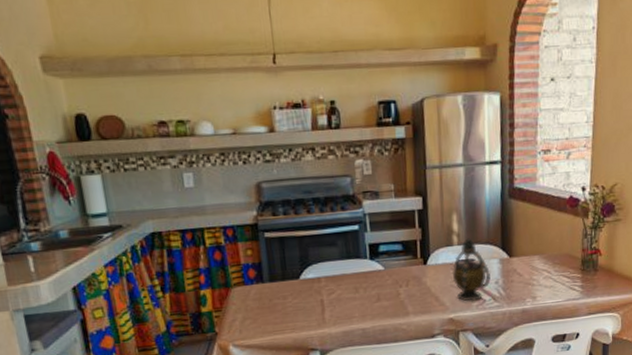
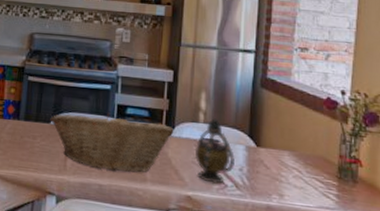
fruit basket: none [298,254,430,314] -> present [50,112,174,173]

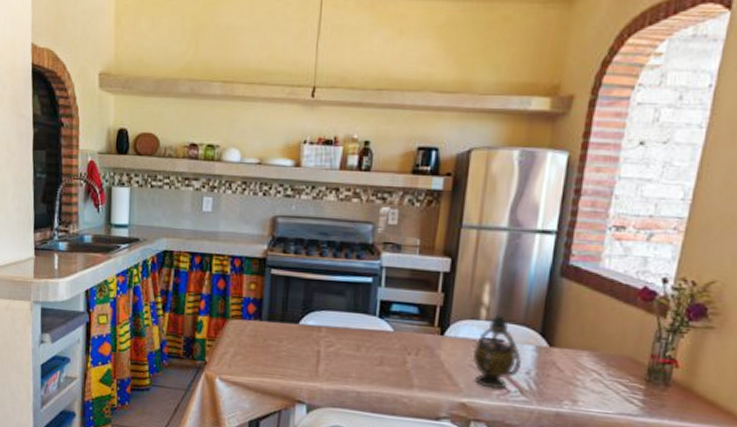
fruit basket: present [50,112,174,173] -> none [298,310,449,378]

